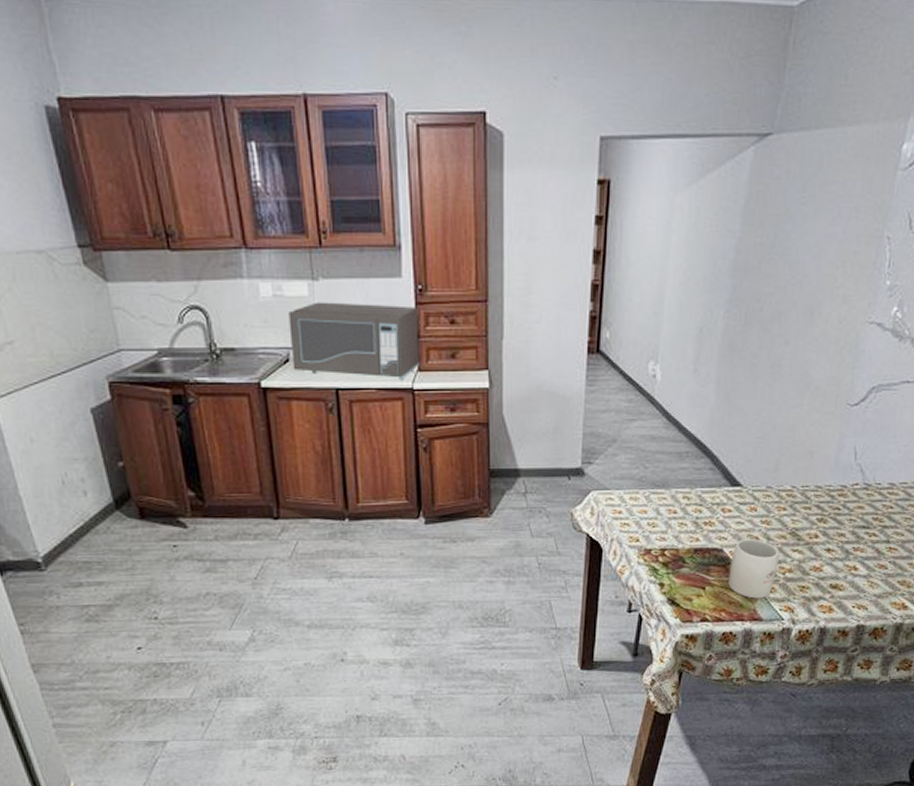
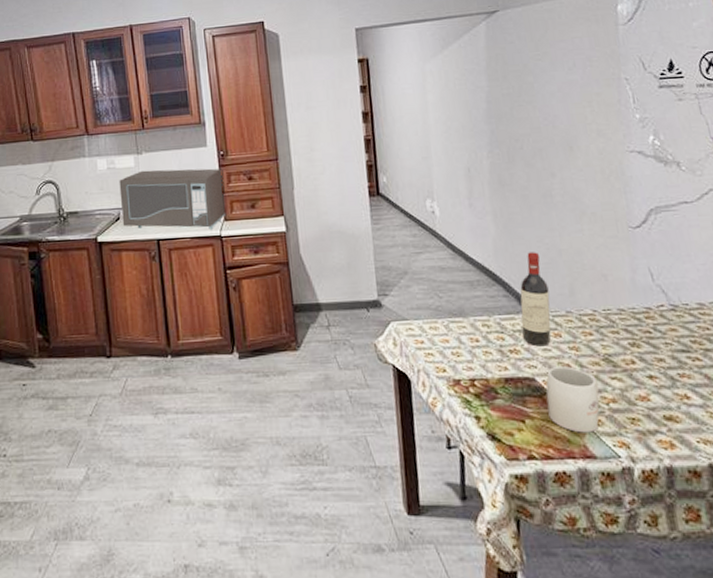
wine bottle: none [720,425,755,520] -> present [520,252,551,347]

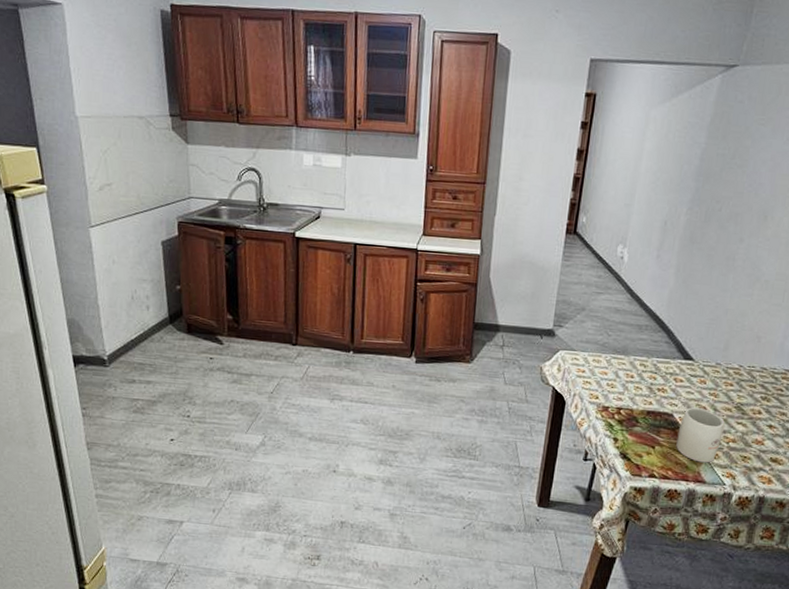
microwave: present [119,168,225,229] -> none [322,173,428,241]
wine bottle: present [520,252,551,347] -> none [672,307,708,390]

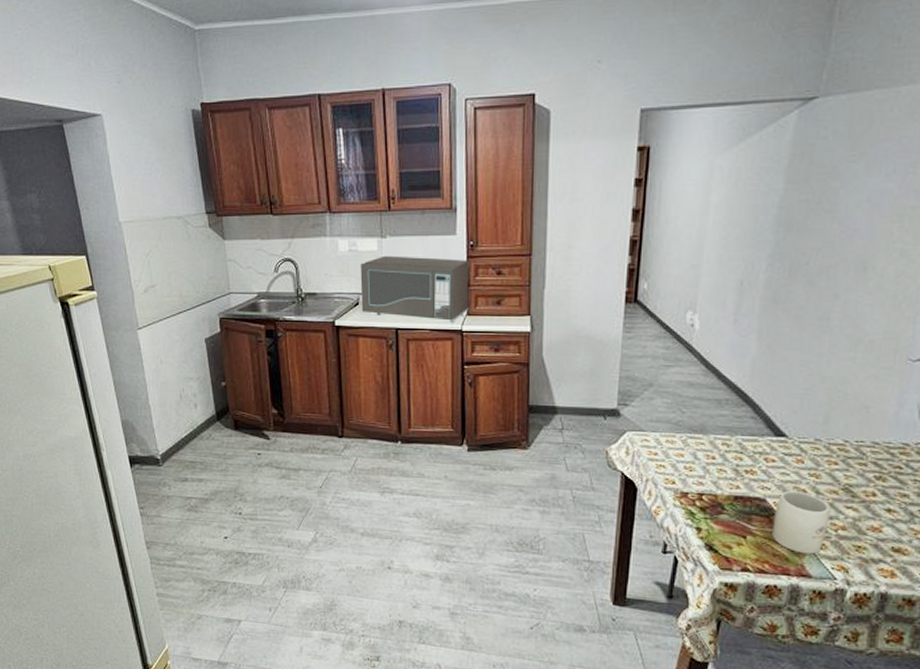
microwave: none [322,173,428,241] -> present [360,255,470,323]

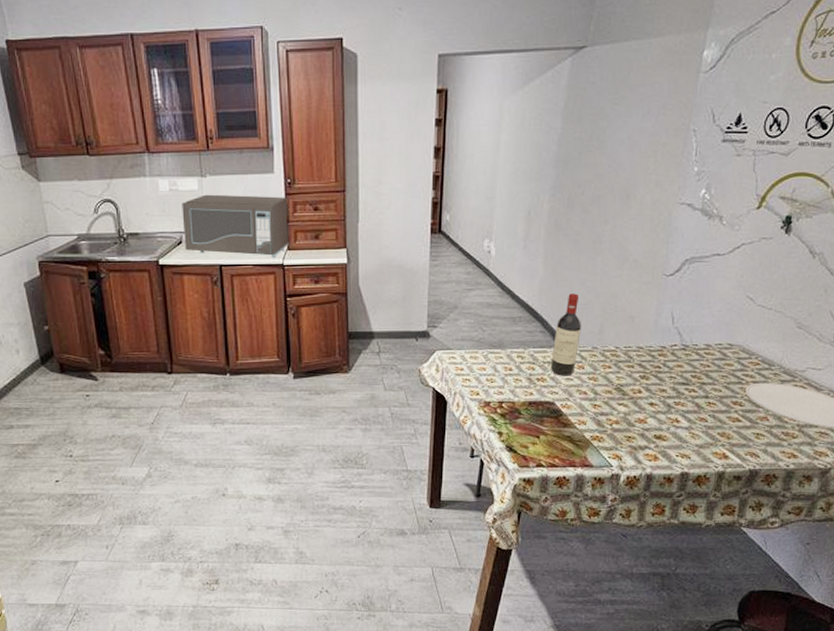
wine bottle: none [763,376,802,470] -> present [551,293,581,376]
mug: present [772,491,832,555] -> none [560,393,607,447]

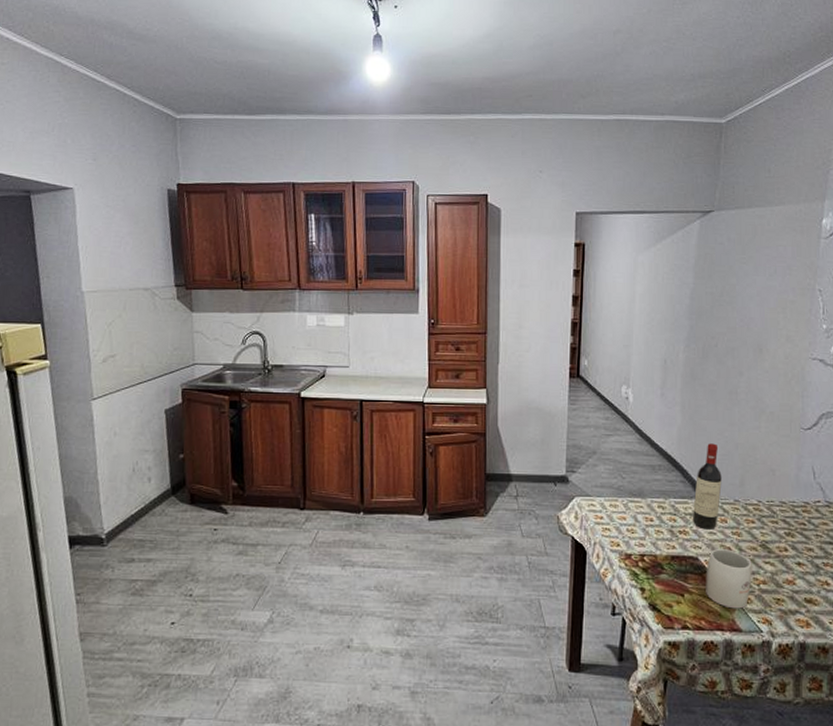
microwave: present [182,194,289,257] -> none [327,331,431,395]
mug: none [560,393,607,447] -> present [706,549,753,609]

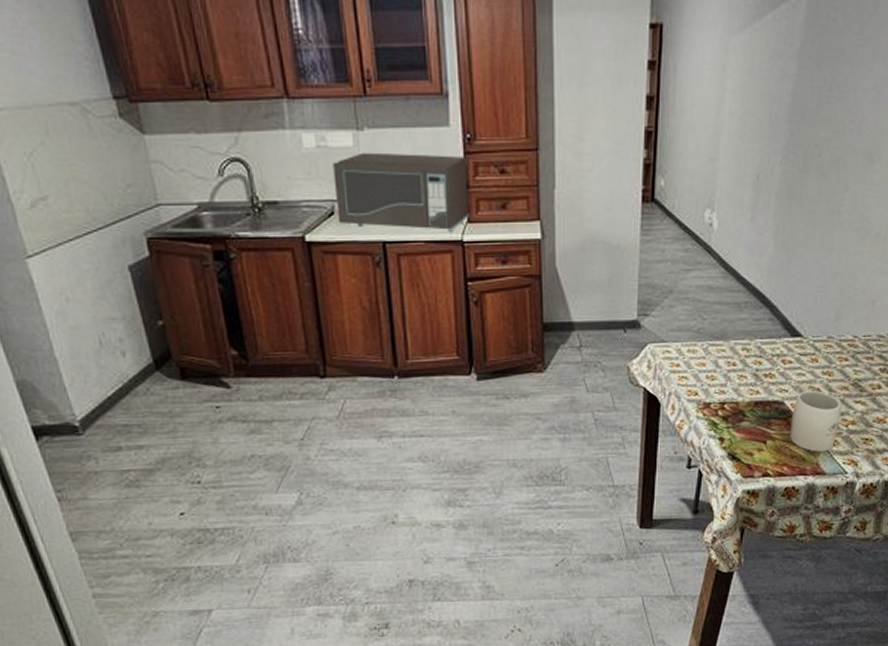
microwave: none [327,331,431,395] -> present [333,152,469,232]
wine bottle: present [693,443,722,530] -> none [780,274,816,371]

